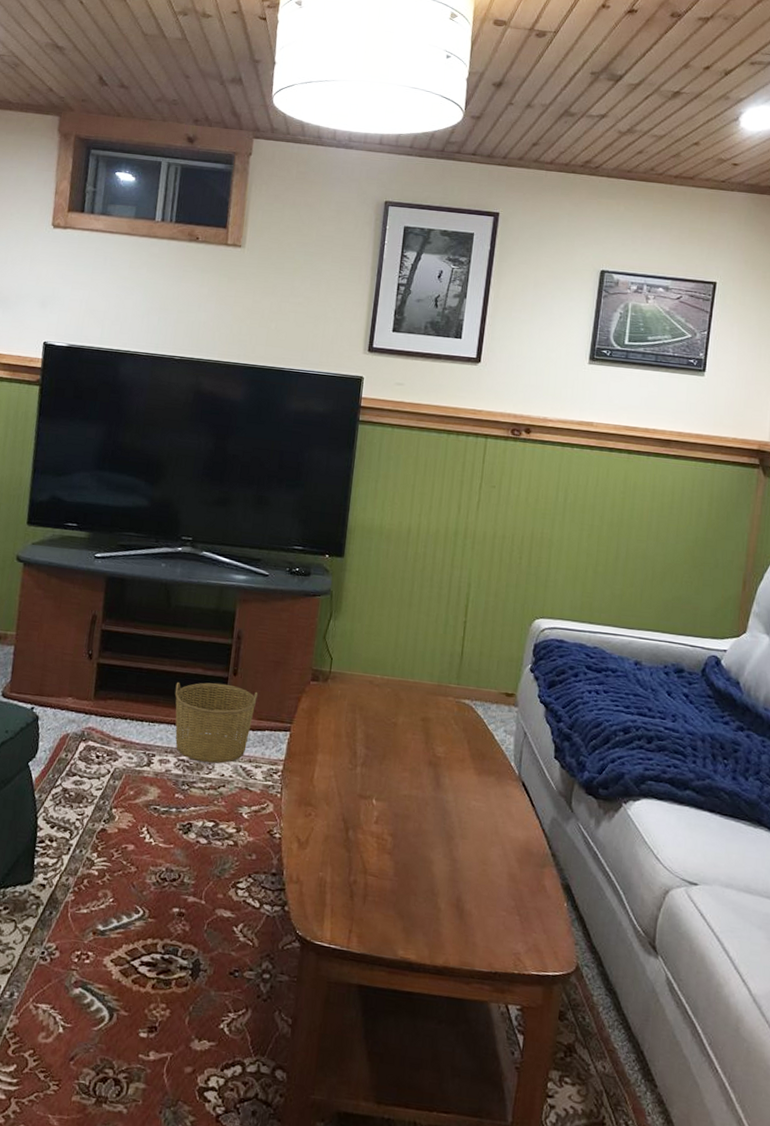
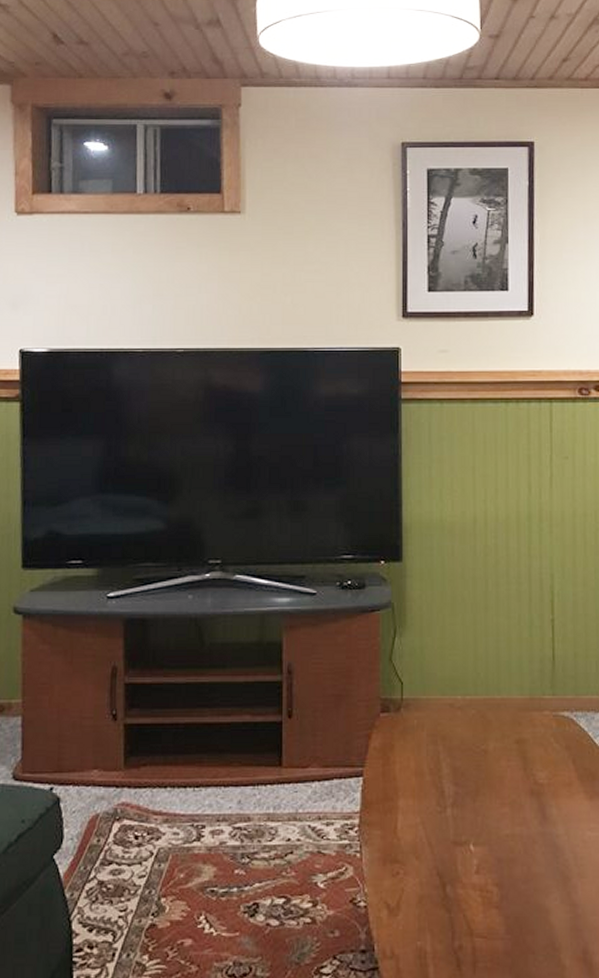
basket: present [174,681,258,763] -> none [220,729,320,826]

